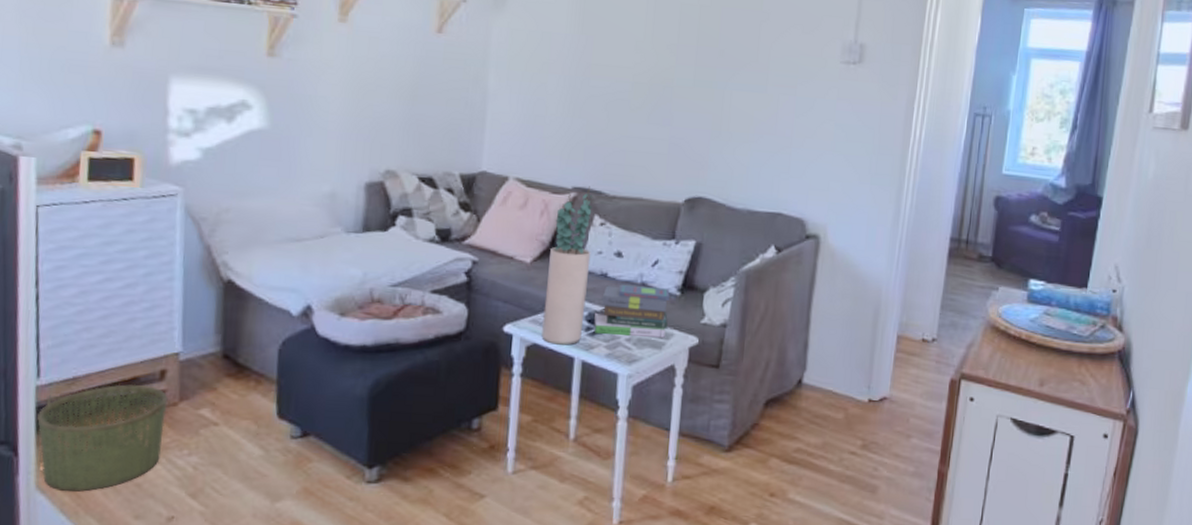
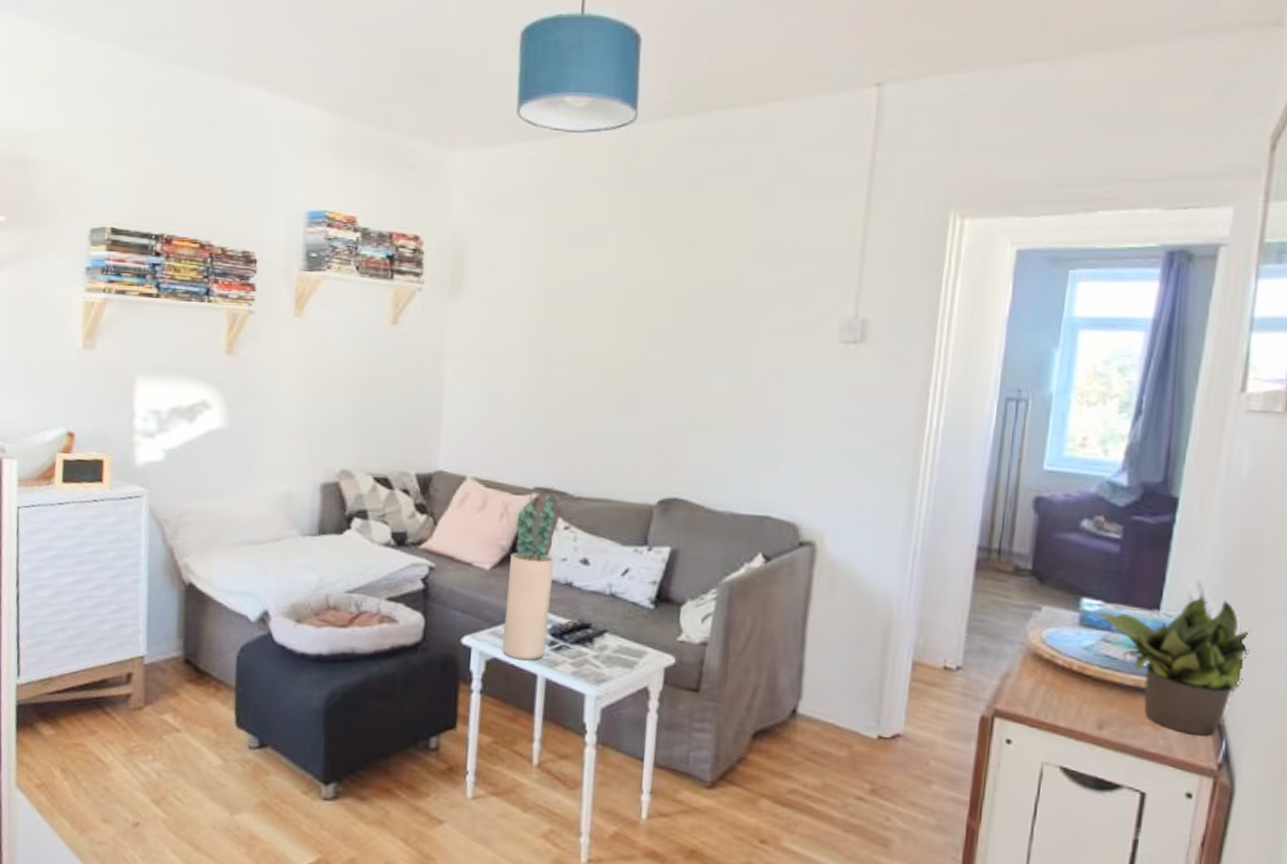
basket: present [37,384,168,492] -> none [17,686,134,792]
books: present [593,284,670,338] -> none [557,594,642,656]
potted plant: none [1039,275,1154,388] -> present [1095,595,1253,736]

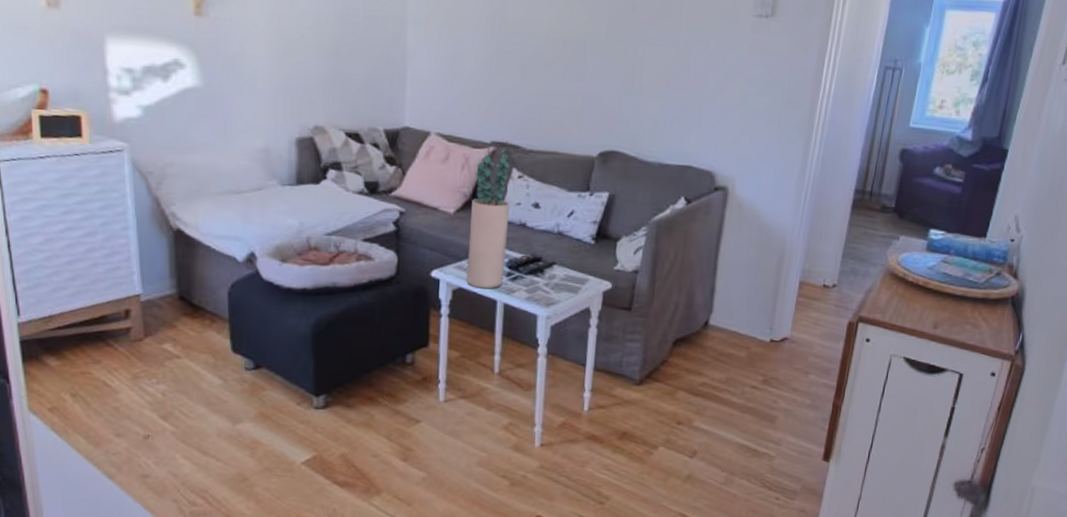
potted plant: present [1095,595,1253,736] -> none [939,225,1051,331]

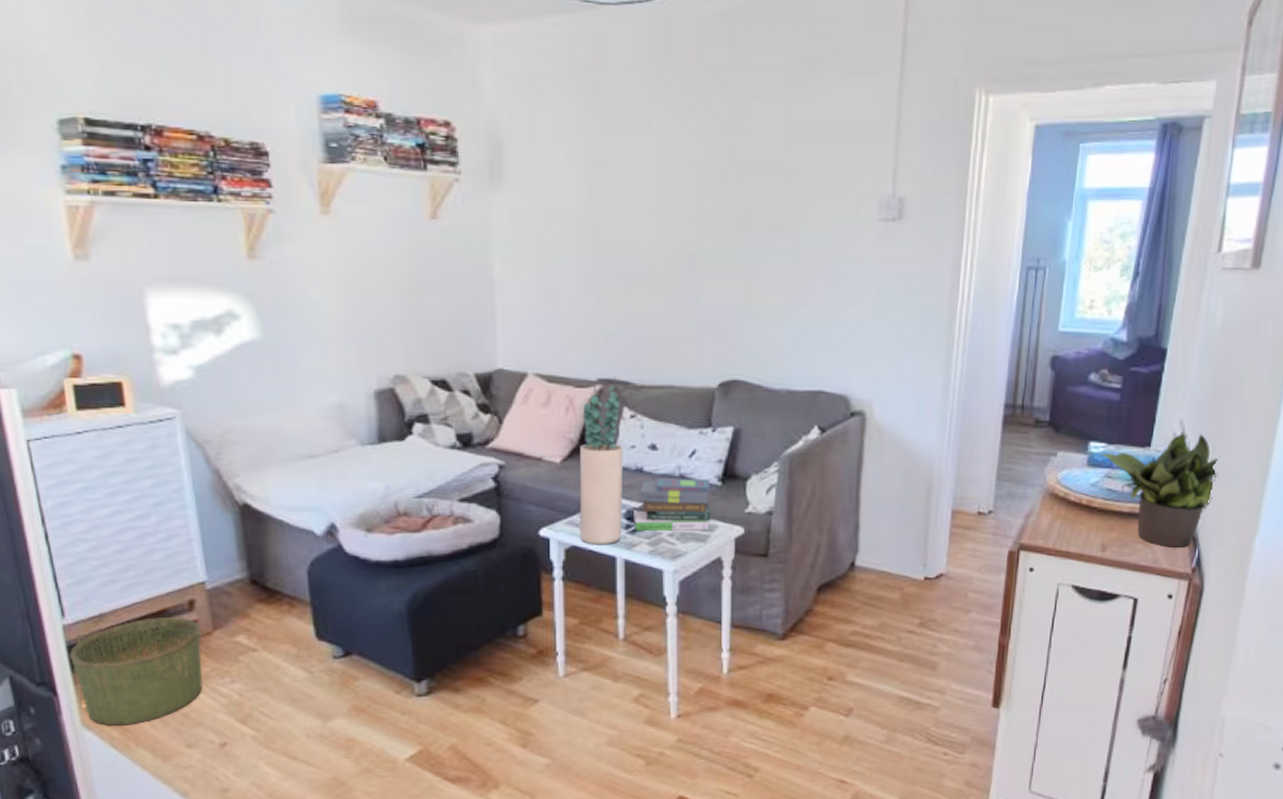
basket: none [22,321,134,414] -> present [70,616,204,727]
books: none [513,233,585,283] -> present [632,478,711,532]
potted plant: none [939,225,1051,331] -> present [1100,431,1221,547]

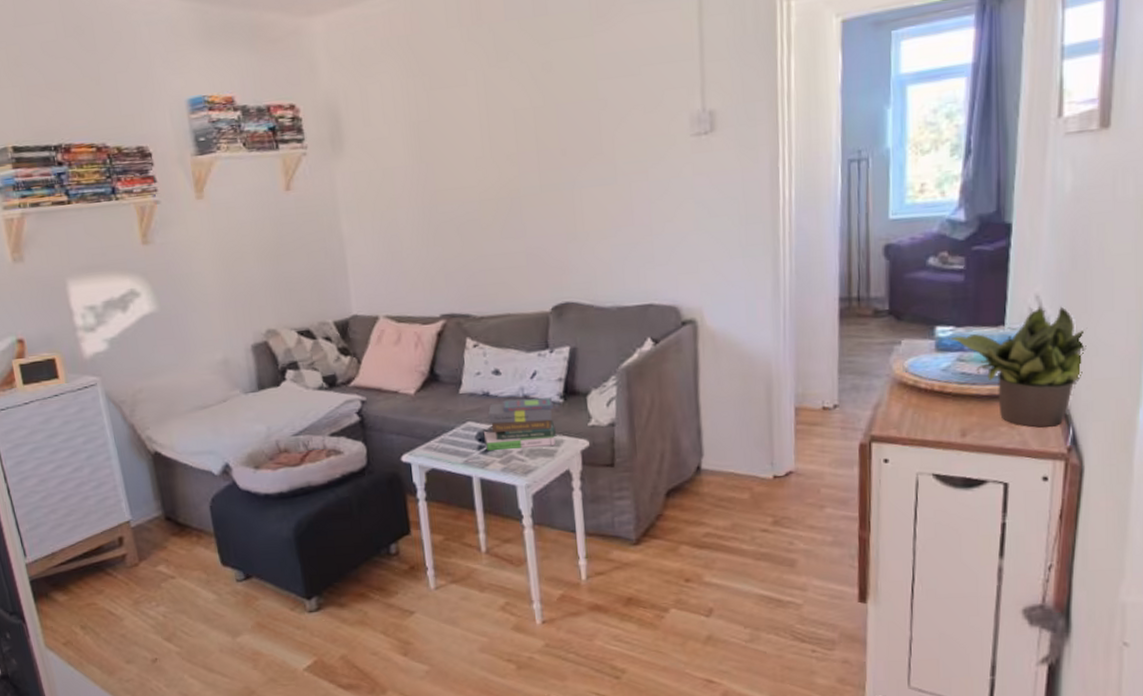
basket: present [70,616,204,727] -> none [32,551,135,648]
vase: present [579,377,624,545] -> none [430,311,475,467]

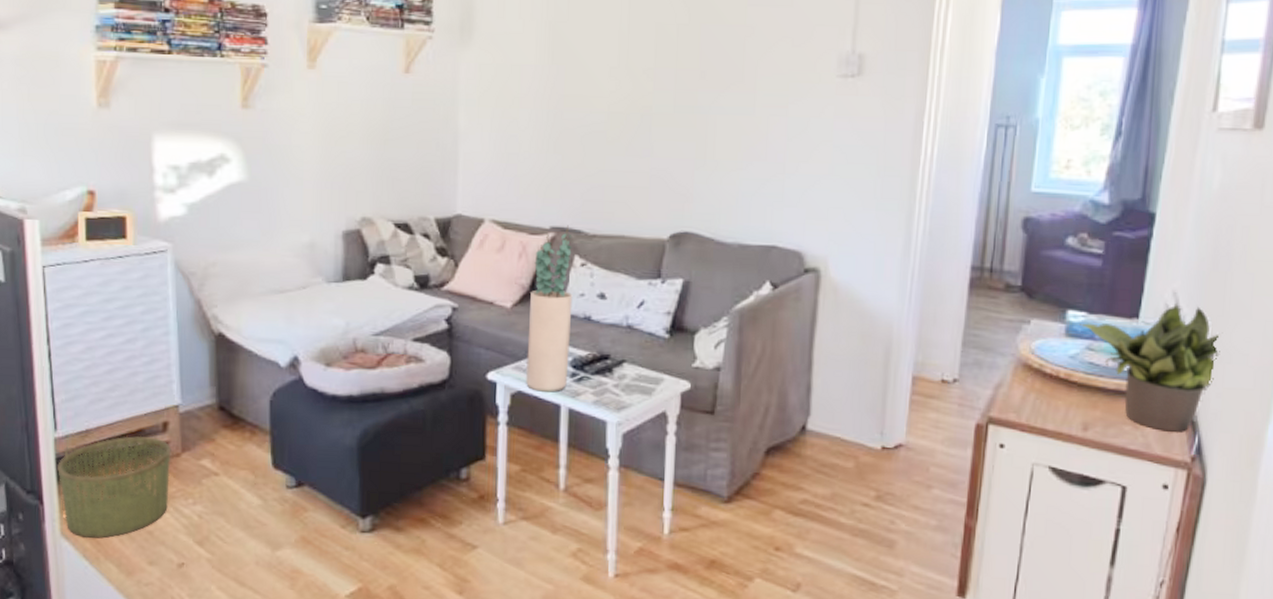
basket: none [32,551,135,648] -> present [57,435,171,539]
vase: none [430,311,475,467] -> present [526,225,573,392]
books: present [483,397,556,452] -> none [578,327,658,383]

